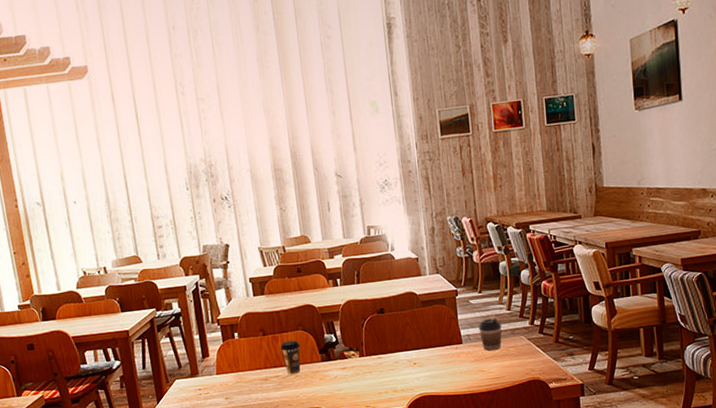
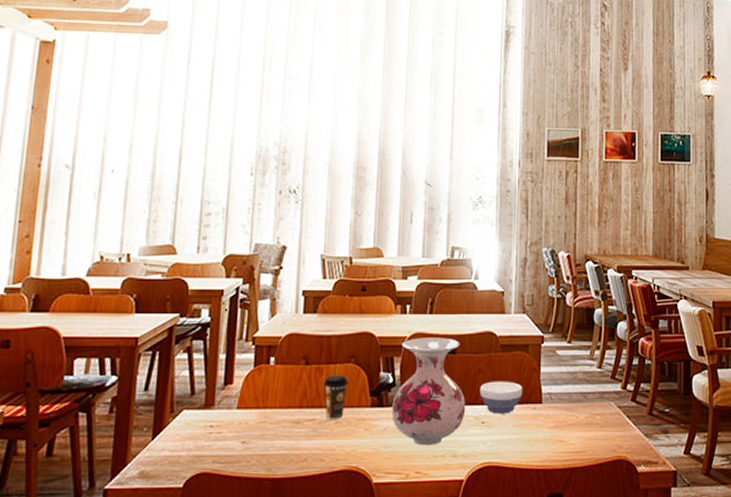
vase: none [338,301,400,386] -> present [392,337,466,446]
bowl: none [408,329,445,356] -> present [480,381,523,414]
coffee cup: present [478,318,502,351] -> none [562,376,590,416]

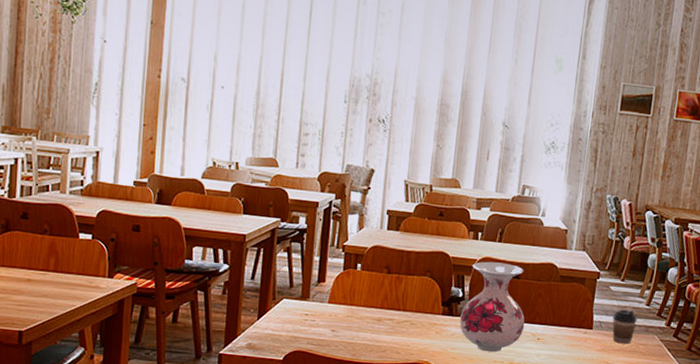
coffee cup: present [323,375,348,419] -> none [402,285,424,321]
bowl: present [480,381,523,414] -> none [538,305,577,334]
coffee cup: none [562,376,590,416] -> present [612,309,637,344]

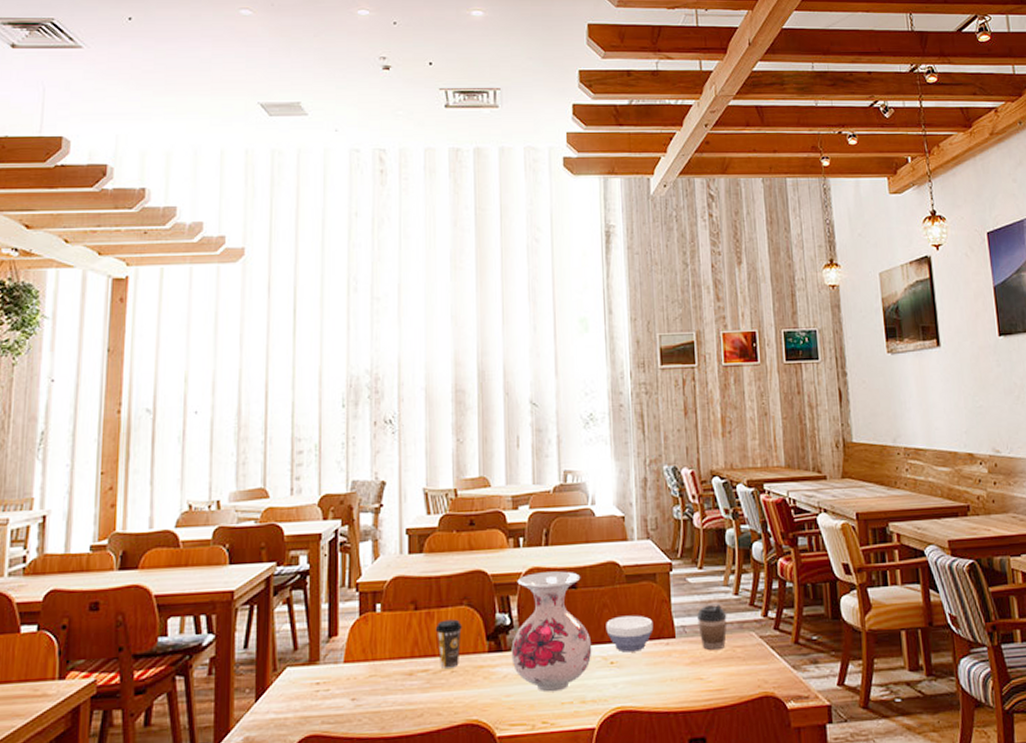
coffee cup: none [402,285,424,321] -> present [435,619,462,669]
bowl: none [538,305,577,334] -> present [606,615,654,653]

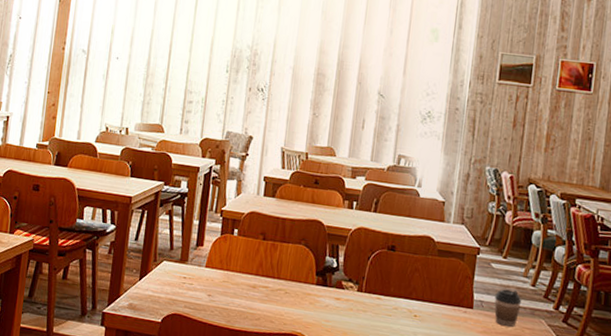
coffee cup: present [435,619,462,669] -> none [277,252,298,290]
vase: present [511,571,592,692] -> none [334,231,401,328]
bowl: present [606,615,654,653] -> none [414,281,456,313]

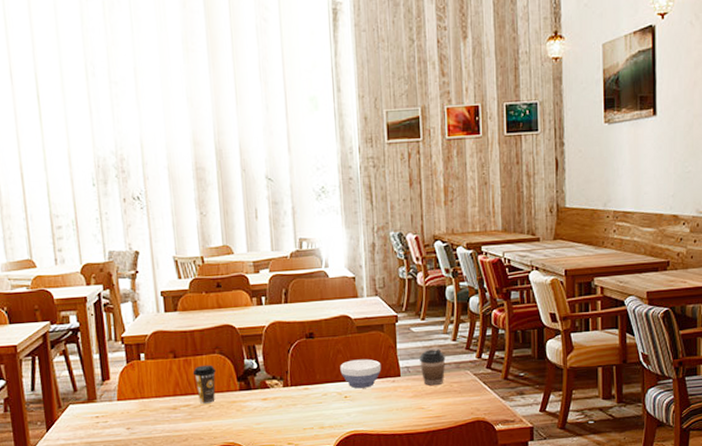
coffee cup: none [277,252,298,290] -> present [192,365,216,404]
bowl: none [414,281,456,313] -> present [340,359,382,389]

